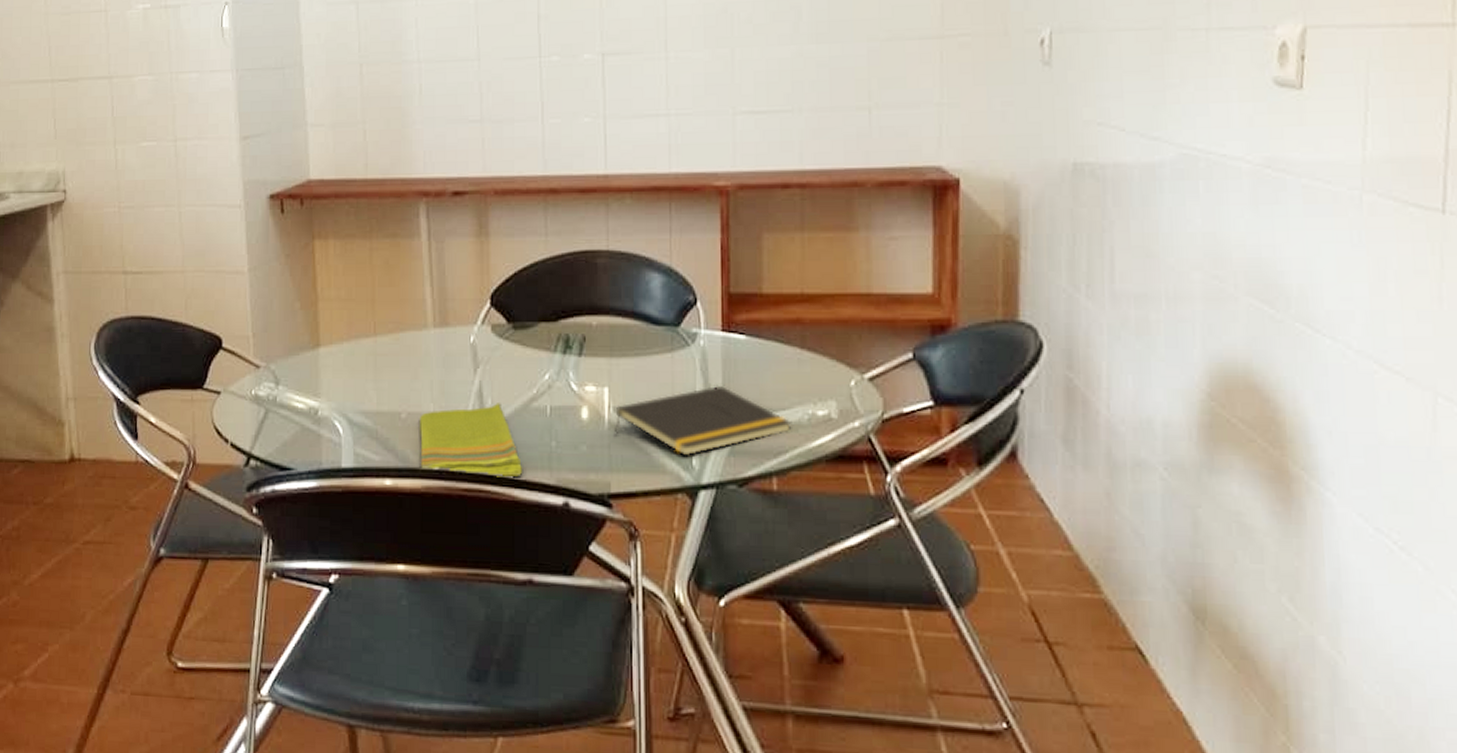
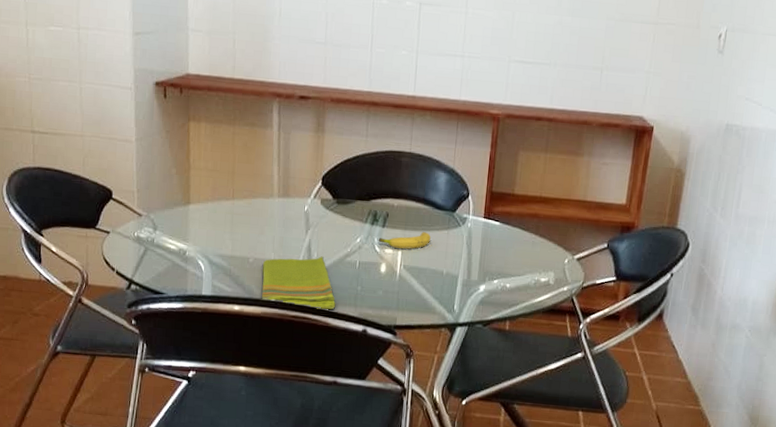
fruit: none [574,358,648,384] -> present [378,232,431,249]
notepad: present [615,385,792,456] -> none [403,255,524,303]

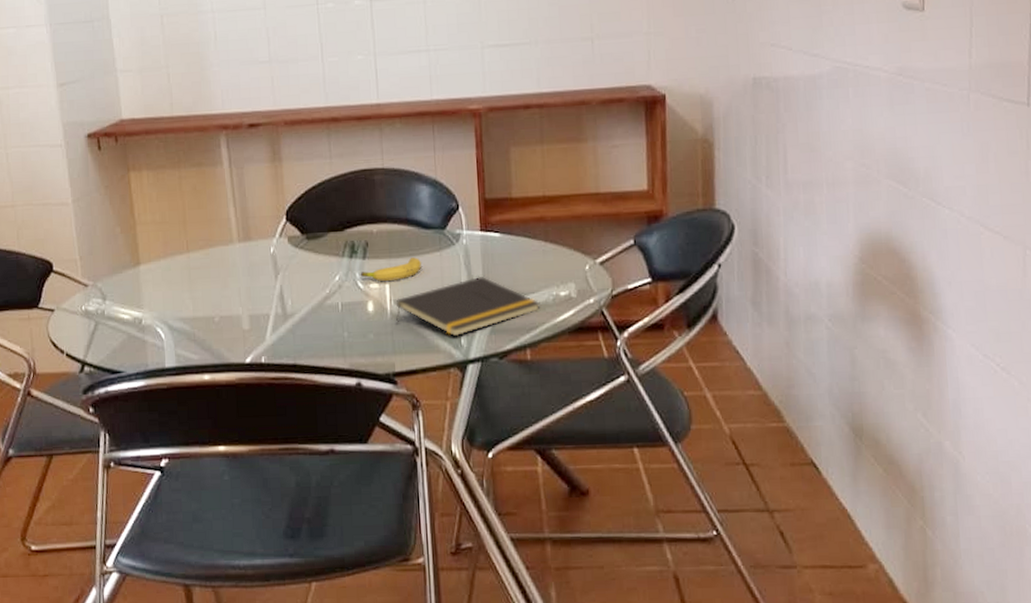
dish towel: present [262,256,335,310] -> none [230,303,320,366]
notepad: none [403,255,524,303] -> present [396,276,540,337]

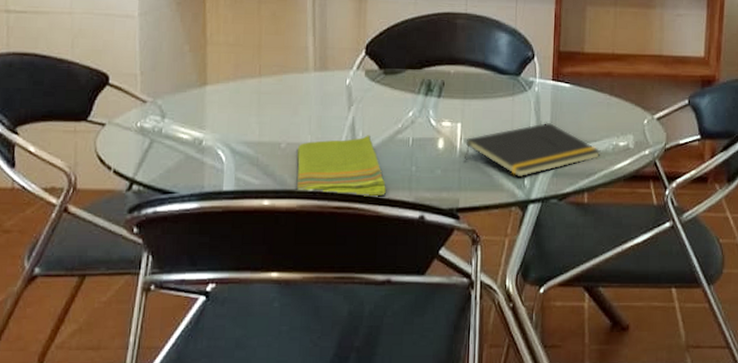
dish towel: none [230,303,320,366] -> present [297,135,386,197]
fruit: present [360,257,421,281] -> none [433,100,494,120]

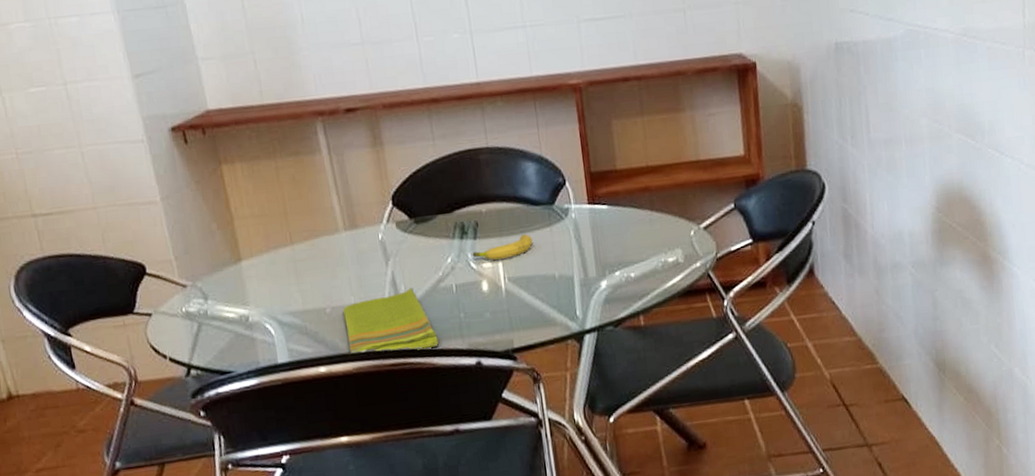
fruit: none [433,100,494,120] -> present [472,234,533,260]
notepad: present [465,122,601,178] -> none [510,248,650,309]

